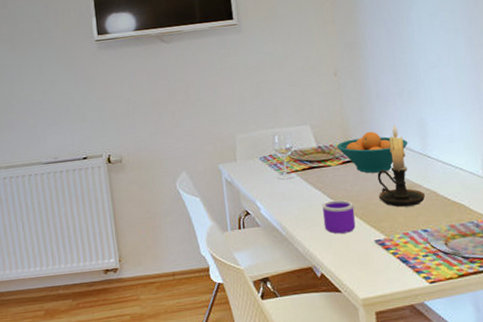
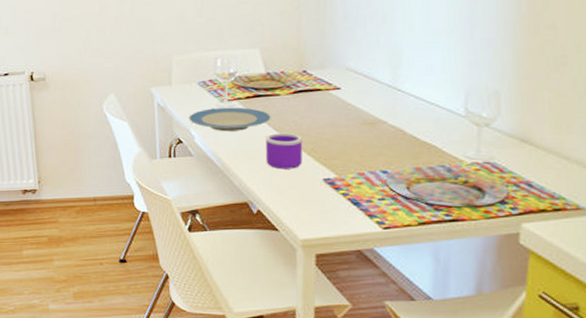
plate: none [254,178,325,202] -> present [189,107,271,132]
fruit bowl: present [337,131,408,174] -> none [289,58,376,106]
candle holder: present [377,124,425,208] -> none [333,51,389,145]

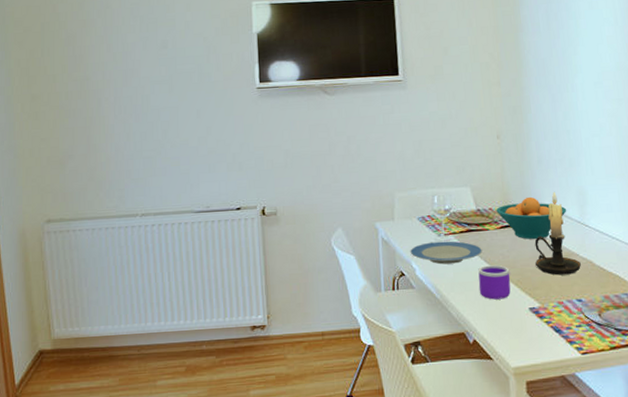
fruit bowl: none [289,58,376,106] -> present [496,196,567,240]
candle holder: none [333,51,389,145] -> present [535,191,581,276]

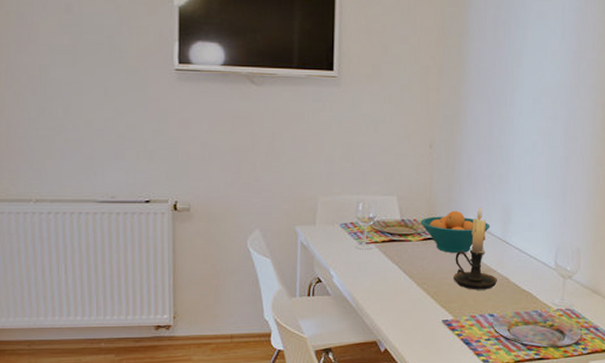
plate: present [410,241,482,265] -> none [329,250,402,273]
mug: present [478,265,511,300] -> none [395,276,428,311]

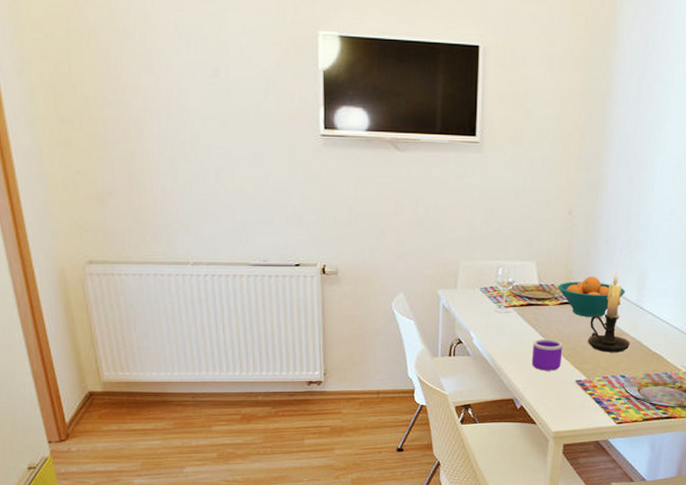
mug: none [395,276,428,311] -> present [531,339,563,371]

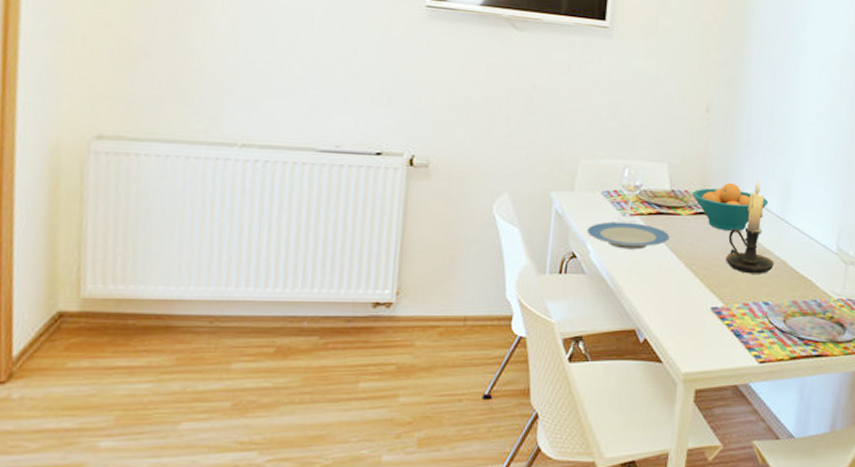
plate: none [469,313,539,335] -> present [587,221,670,250]
mug: present [531,339,563,371] -> none [659,255,697,295]

